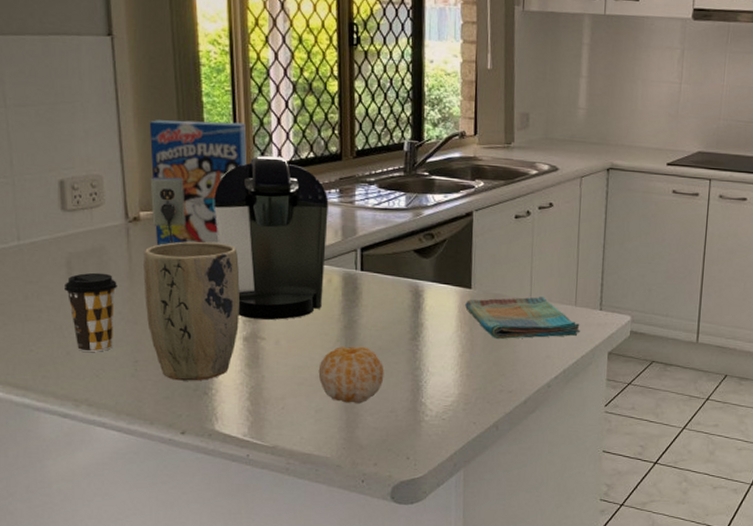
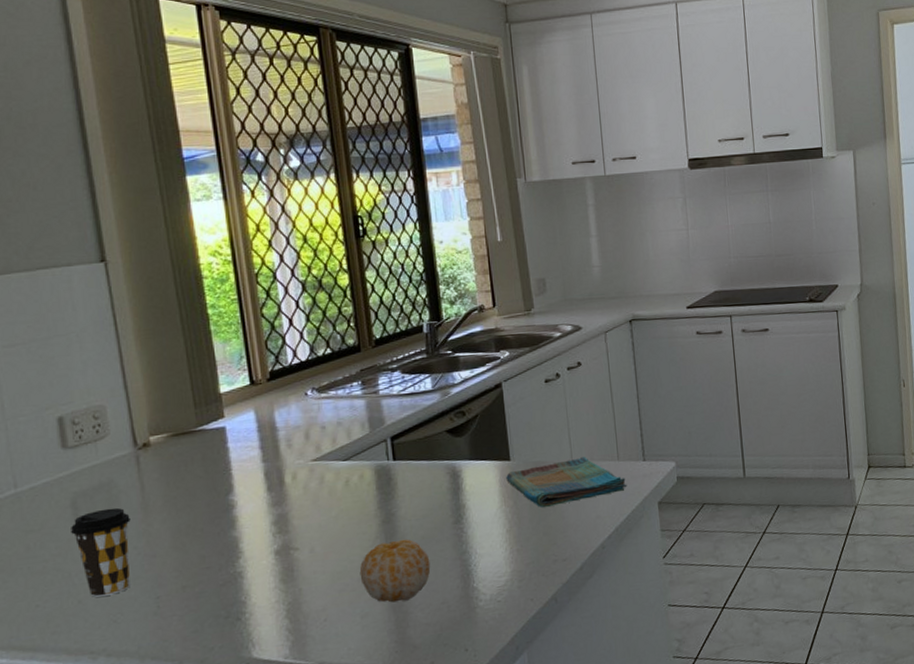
plant pot: present [143,241,240,381] -> none [157,455,269,611]
cereal box: present [149,120,247,246] -> none [152,329,260,469]
coffee maker: present [150,155,329,320] -> none [158,357,356,531]

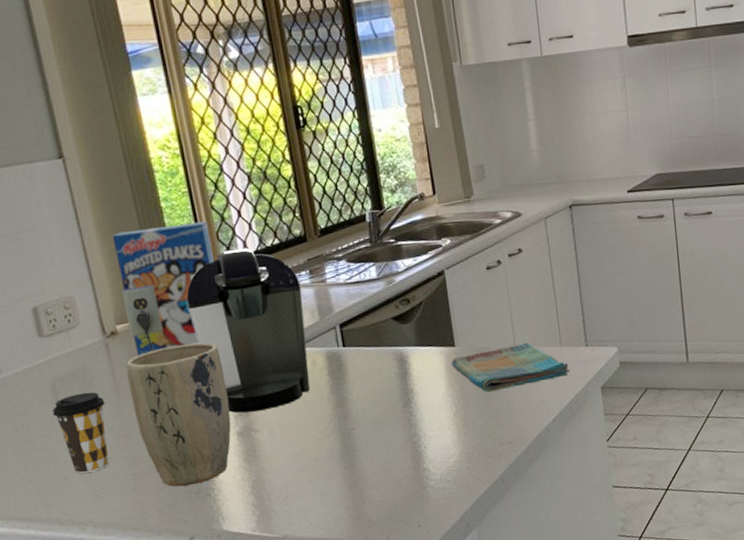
cereal box: none [152,329,260,469] -> present [112,221,214,356]
plant pot: none [157,455,269,611] -> present [126,342,231,487]
coffee maker: none [158,357,356,531] -> present [121,247,310,413]
fruit: present [359,539,431,603] -> none [316,421,383,481]

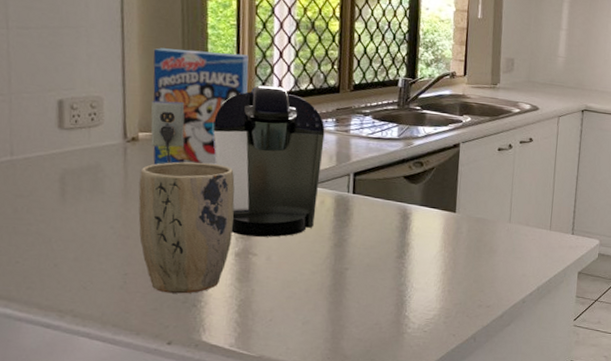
coffee cup: present [53,392,109,474] -> none [56,188,111,265]
dish towel: present [451,343,570,392] -> none [449,221,554,259]

